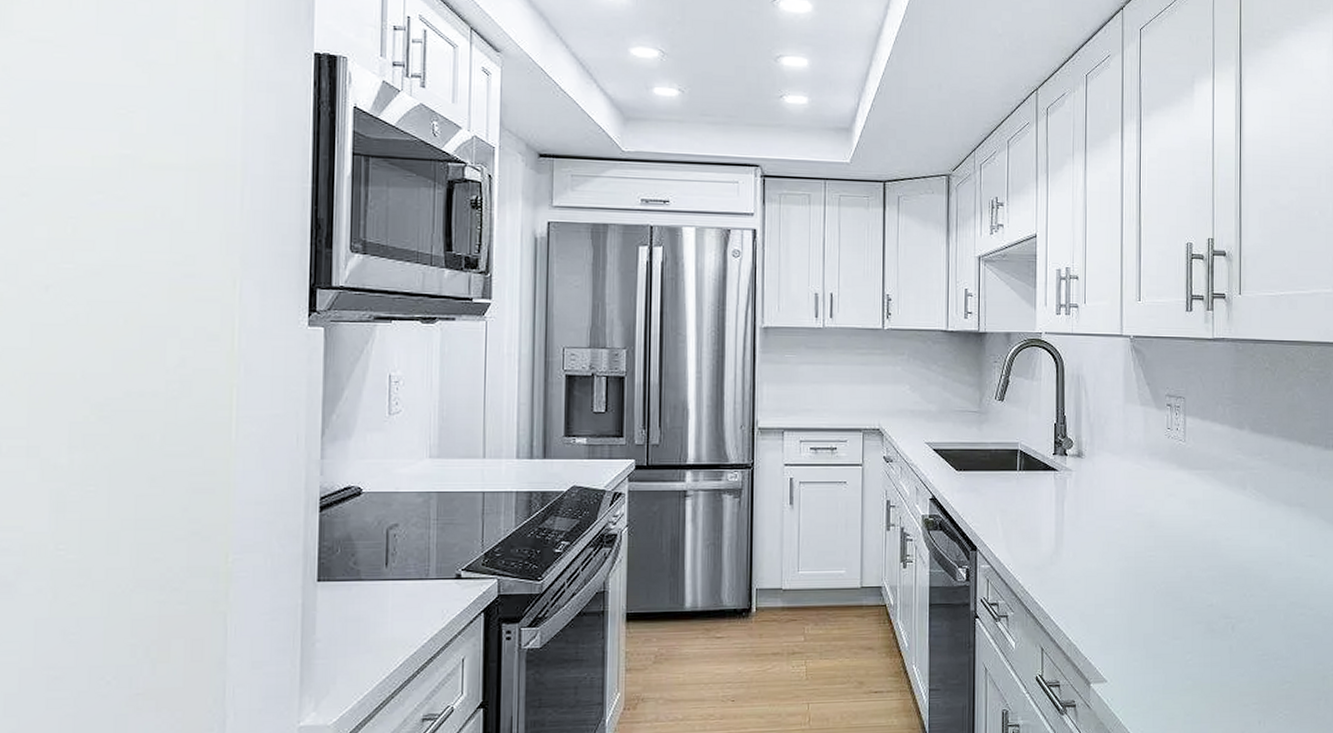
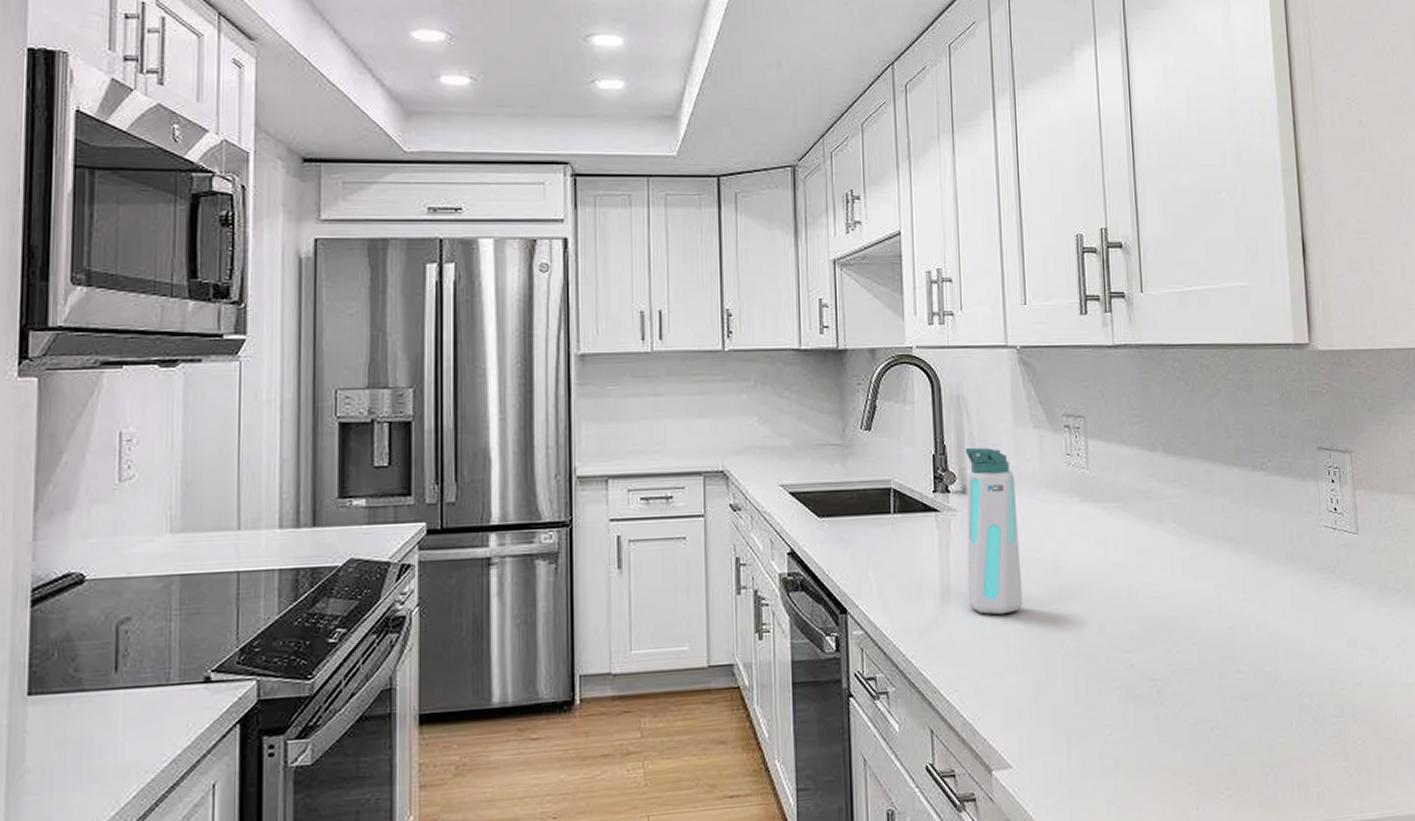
water bottle: none [1078,419,1124,558] -> present [965,447,1023,615]

